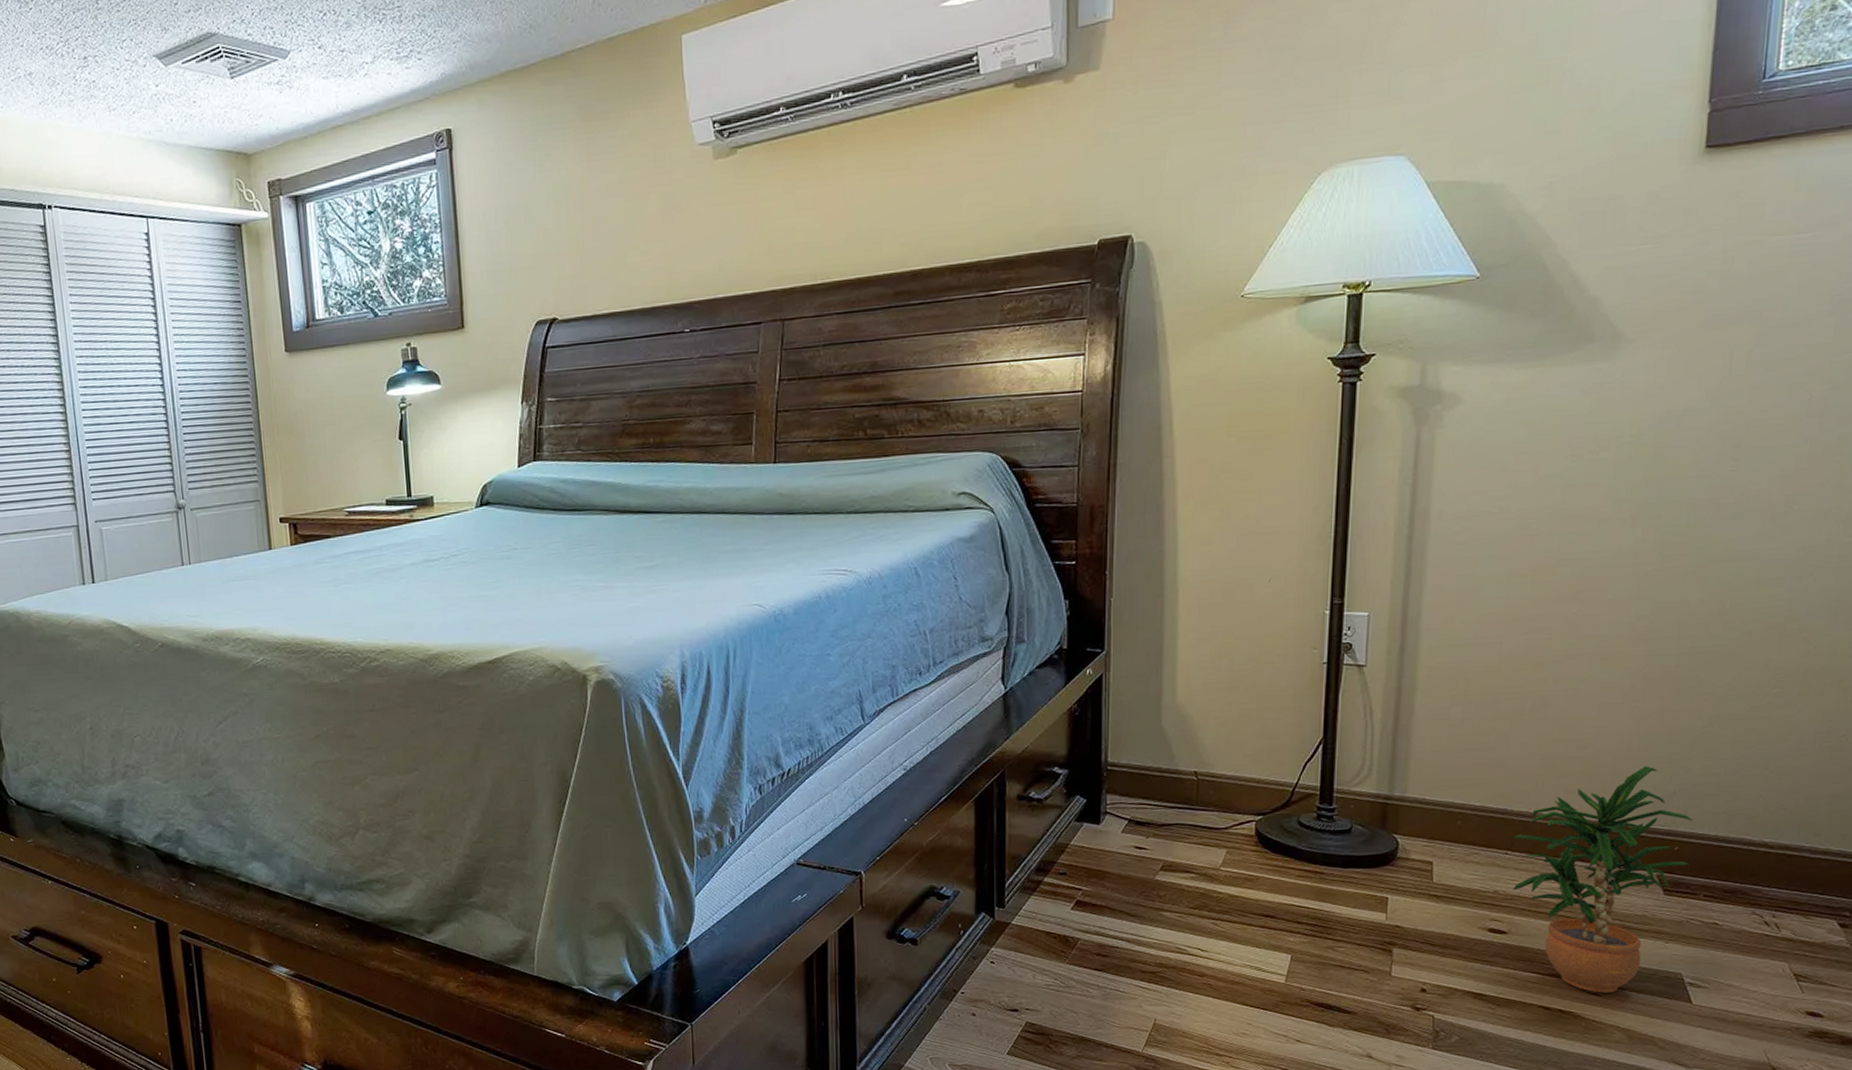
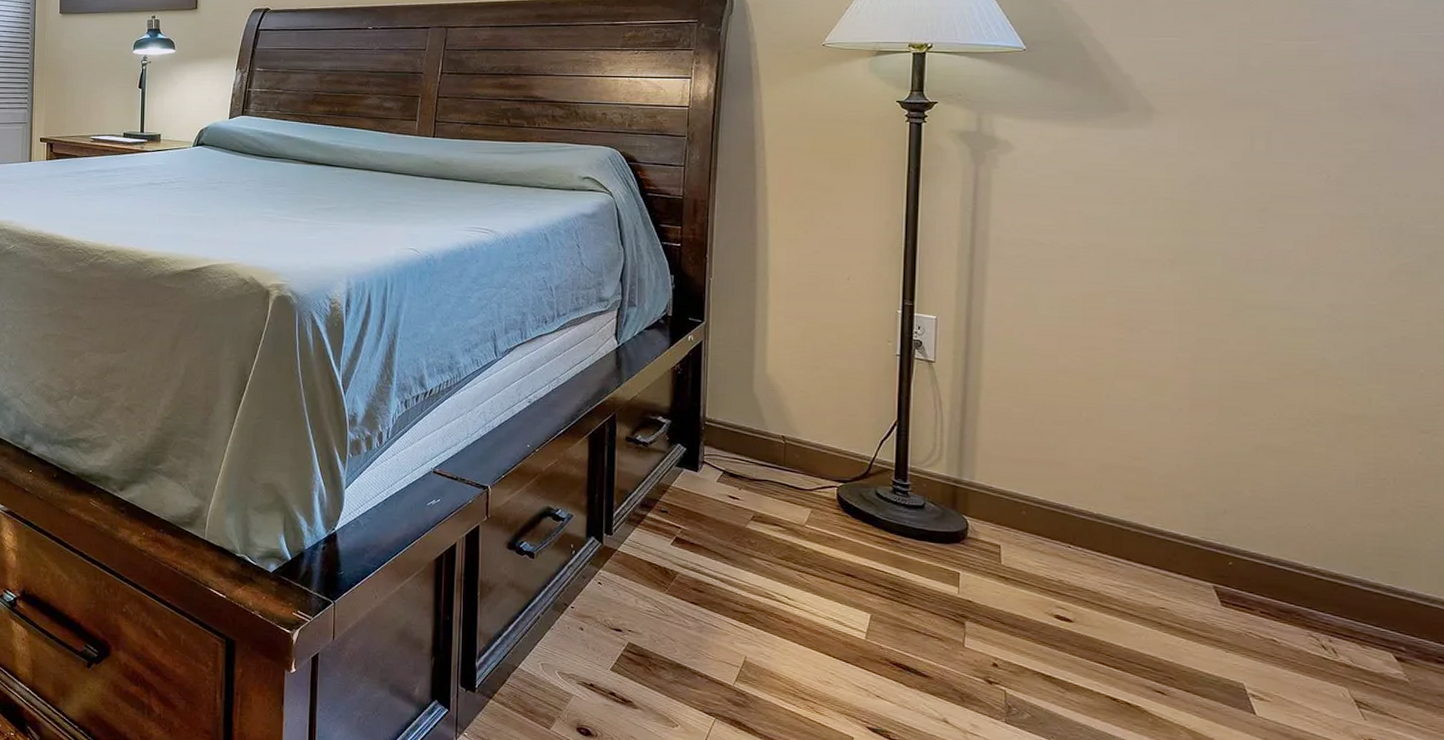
potted plant: present [1506,765,1694,993] -> none [1069,483,1246,693]

